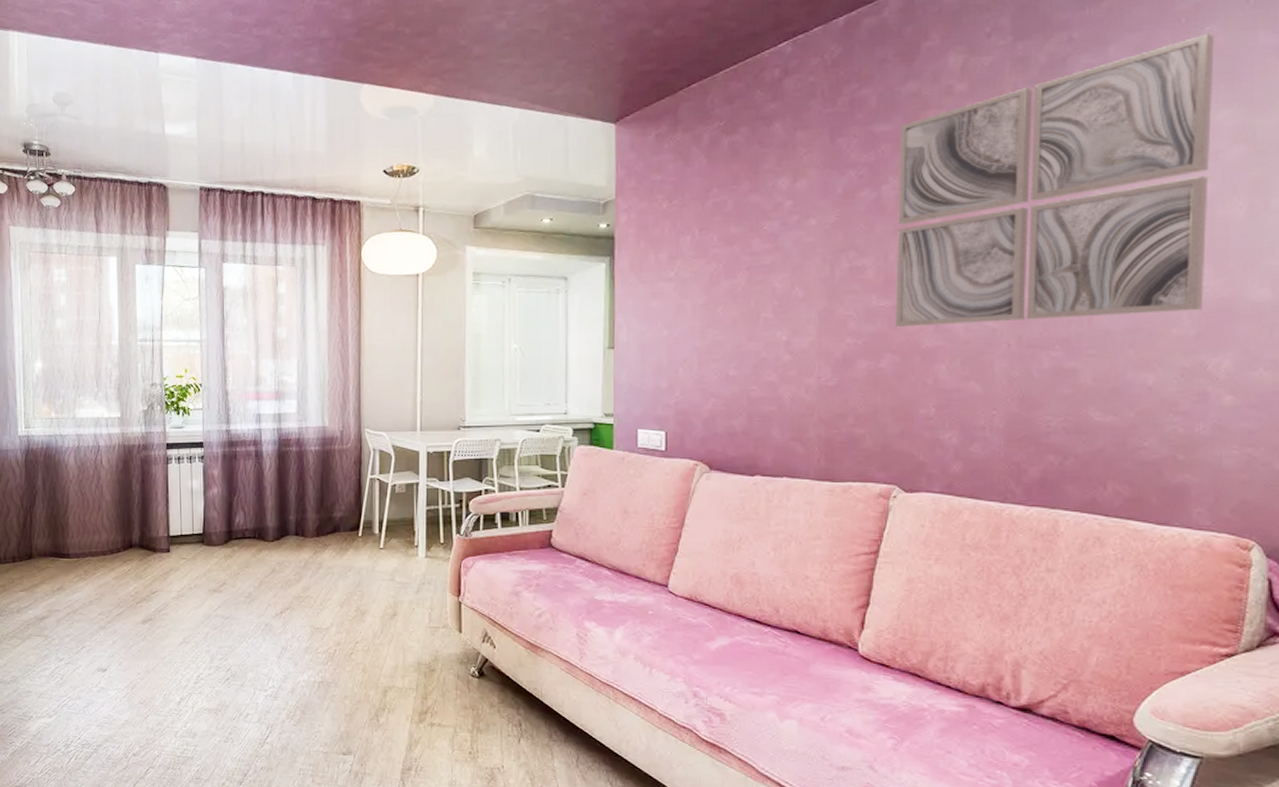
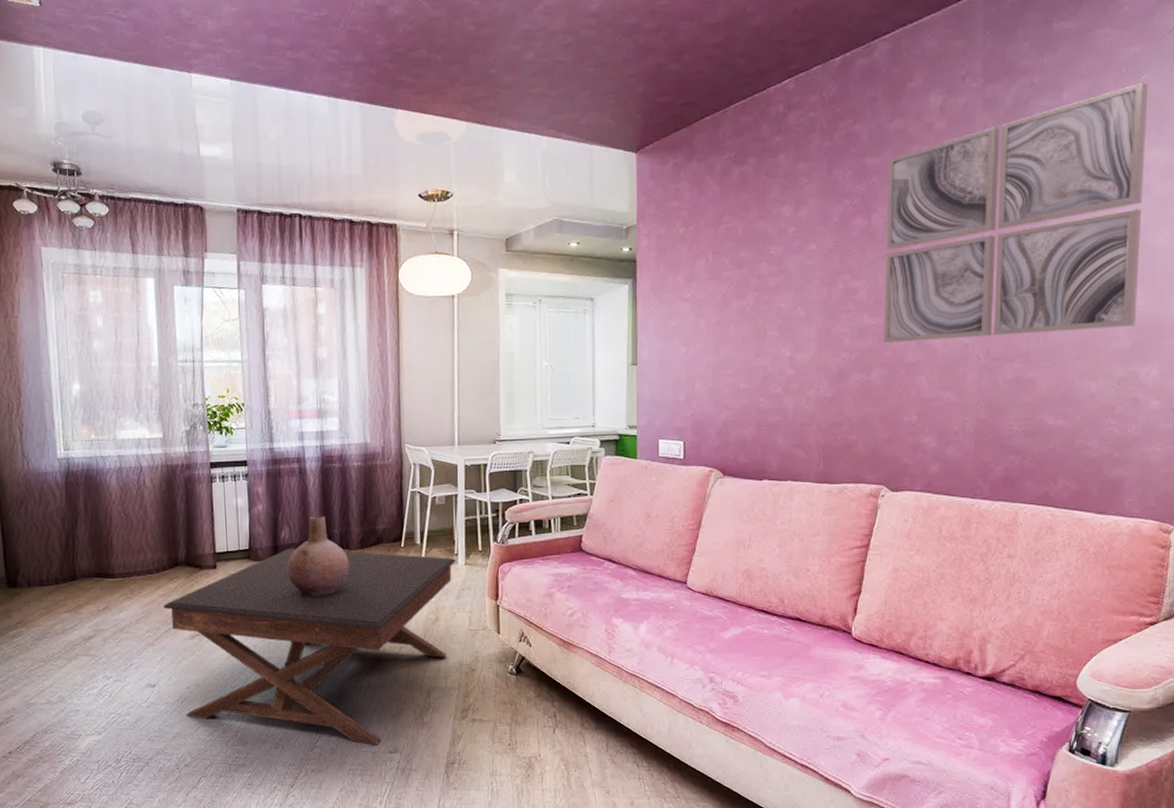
coffee table: none [116,533,416,745] -> present [163,548,456,745]
vase: none [241,500,305,586] -> present [287,515,350,597]

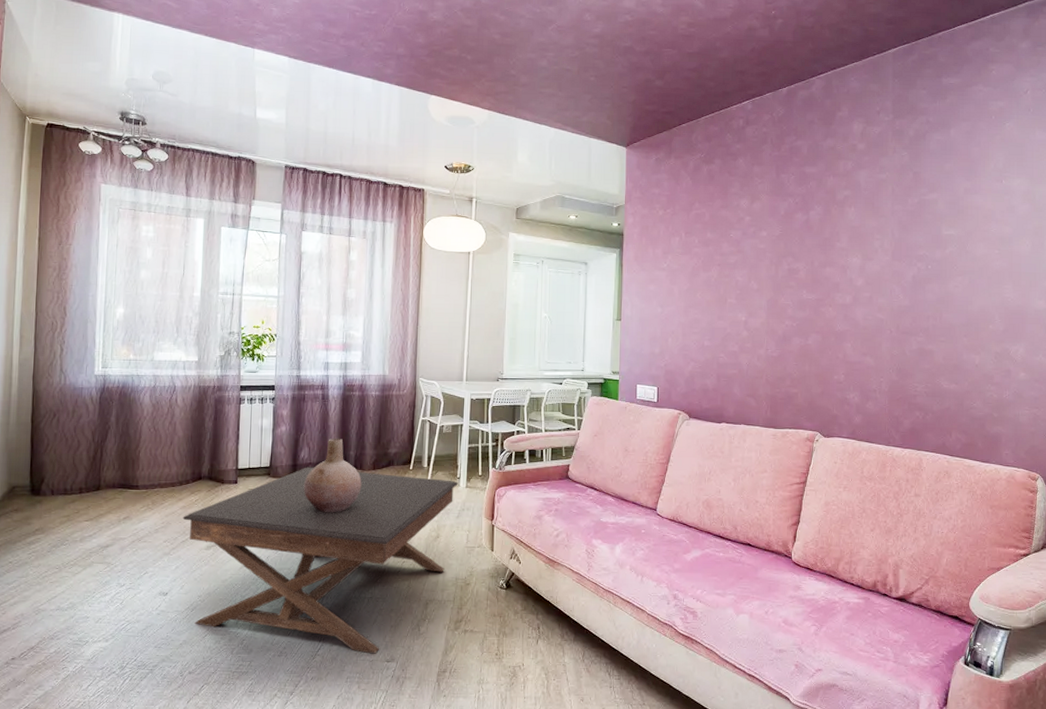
wall art: present [884,81,1149,344] -> none [819,127,1011,315]

